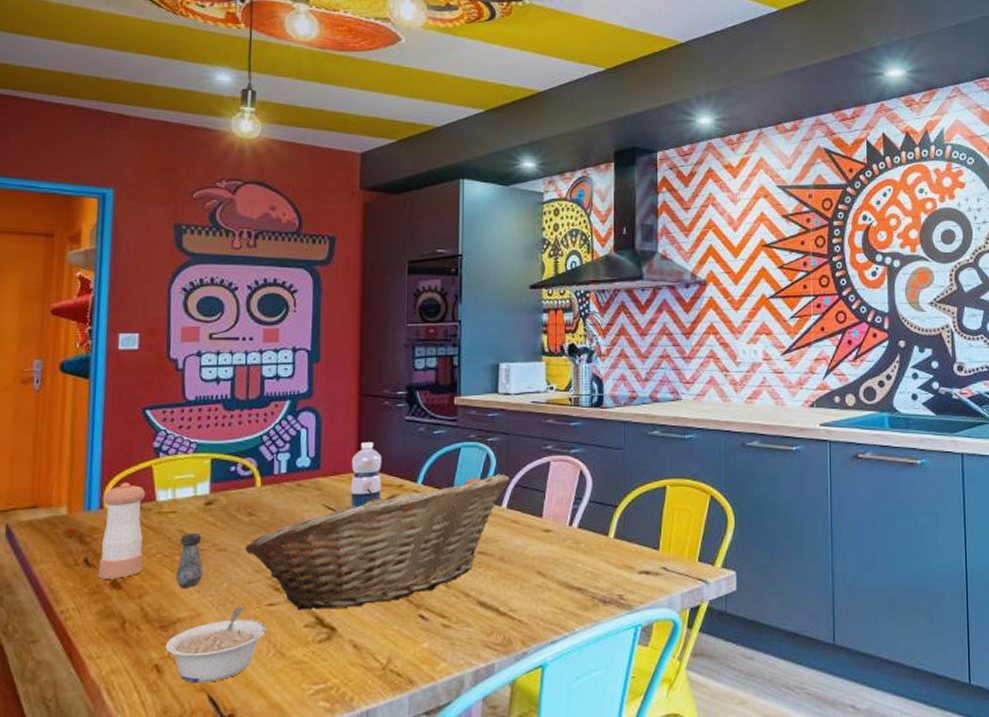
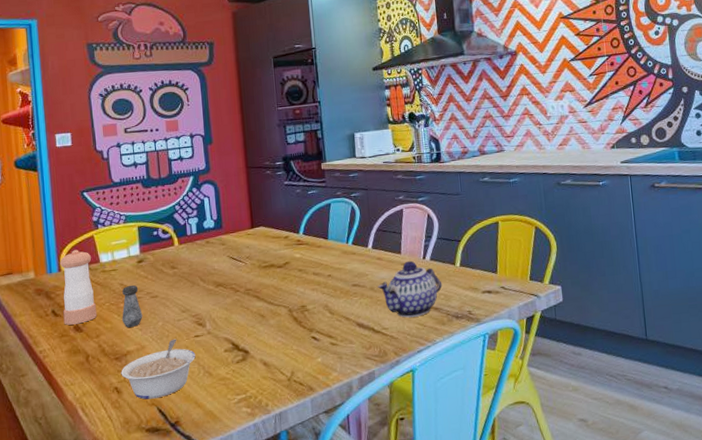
fruit basket: present [245,473,510,610] -> none [172,221,372,339]
water bottle: present [351,442,382,509] -> none [246,204,272,258]
teapot: none [509,526,590,598] -> present [377,260,443,318]

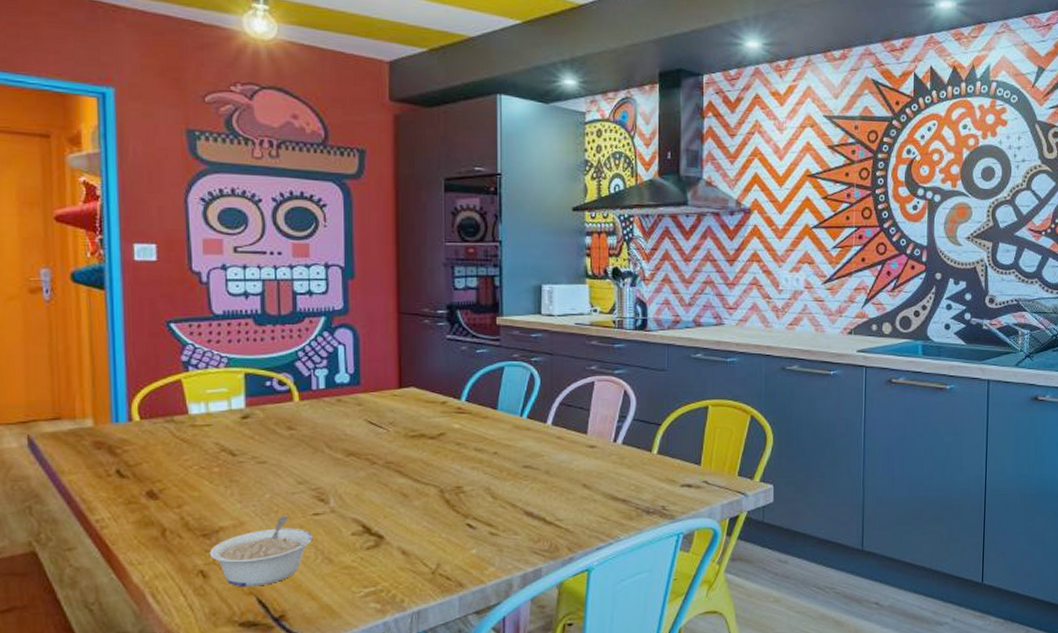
pepper shaker: present [60,250,97,325] -> none [131,395,179,490]
salt shaker: present [122,284,143,327] -> none [215,445,244,498]
teapot: present [377,260,443,318] -> none [554,443,634,509]

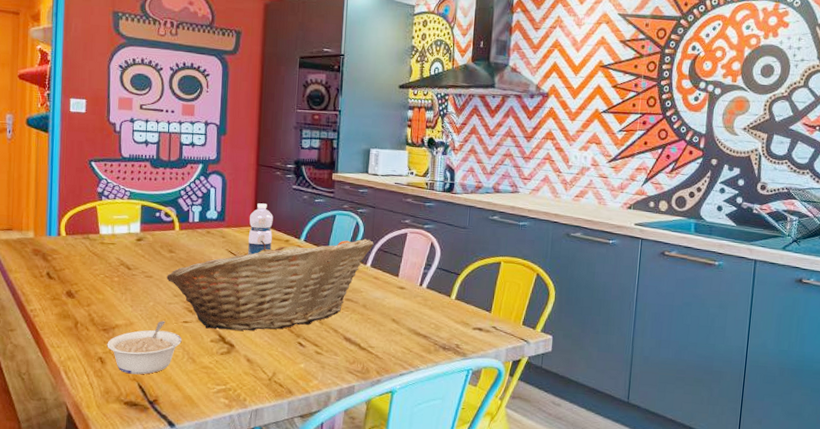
fruit basket: none [286,392,554,520] -> present [166,238,374,332]
water bottle: none [393,360,424,425] -> present [248,203,273,256]

